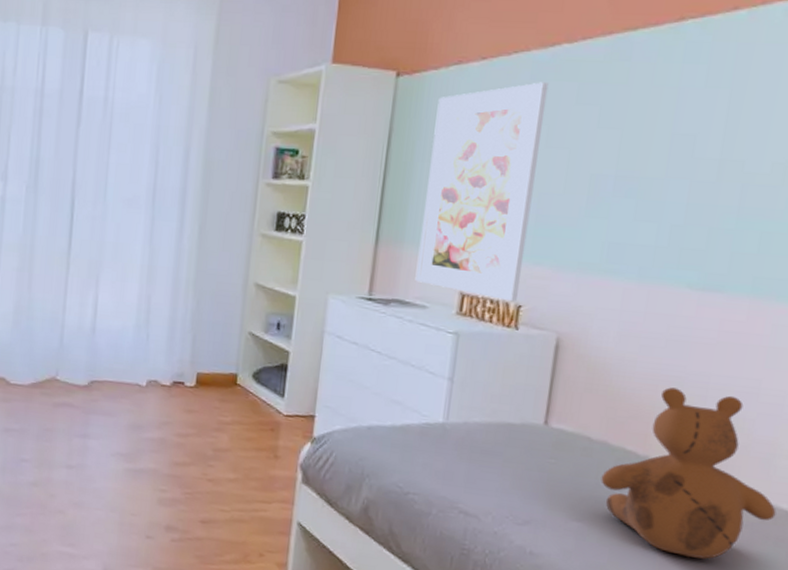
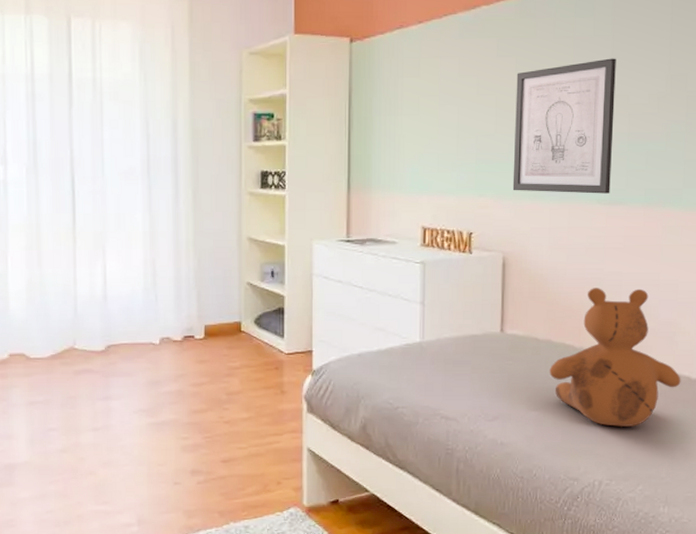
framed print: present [415,82,549,302] -> none [384,40,474,230]
wall art: none [578,115,733,278] -> present [512,58,616,194]

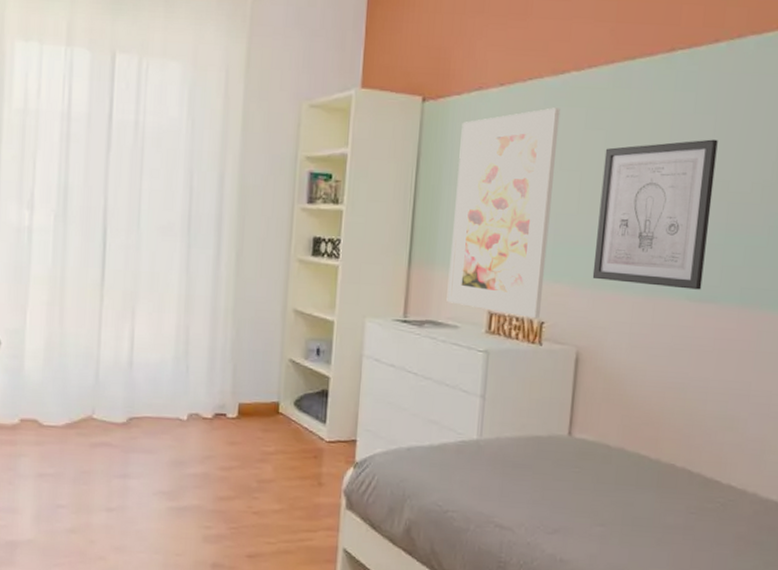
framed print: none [384,40,474,230] -> present [446,108,561,319]
teddy bear: present [549,288,681,426] -> none [620,393,768,552]

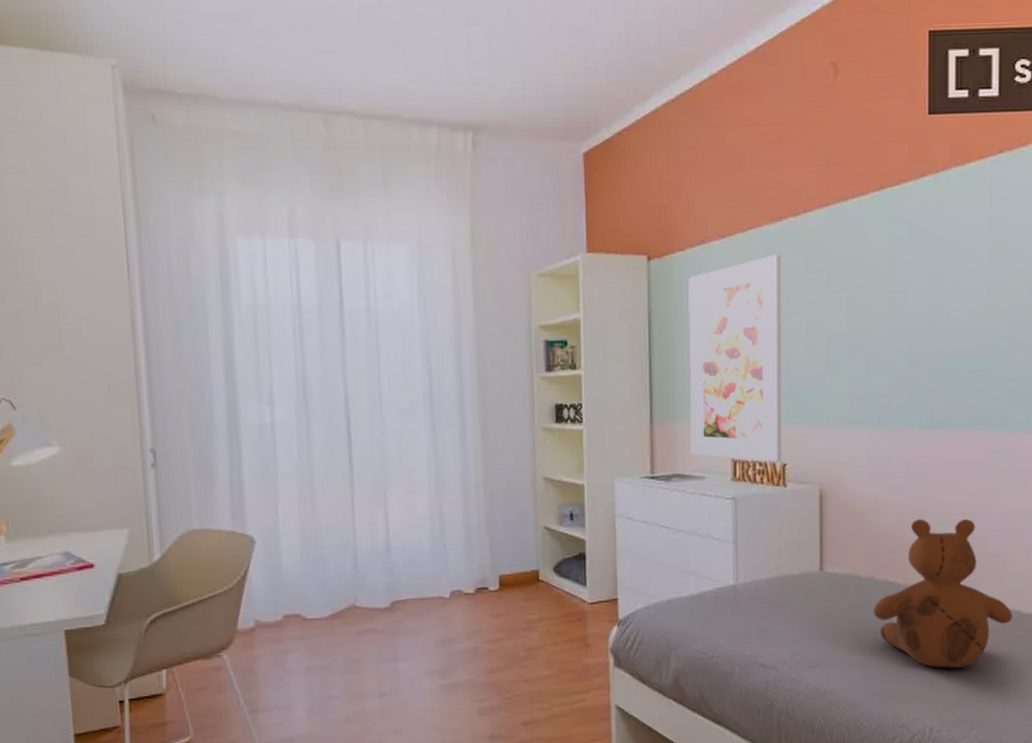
wall art: present [592,139,718,290] -> none [827,271,933,418]
teddy bear: none [620,393,768,552] -> present [873,518,1013,668]

